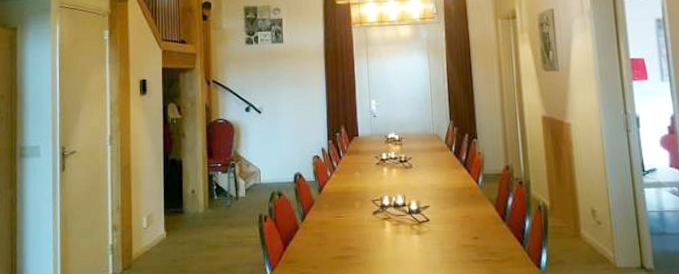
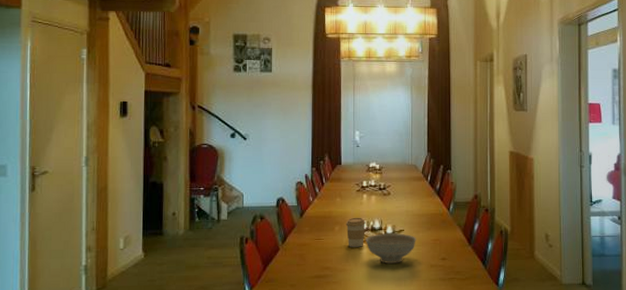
coffee cup: none [366,192,388,225] -> present [345,217,366,247]
decorative bowl: none [388,209,444,243] -> present [365,233,416,264]

